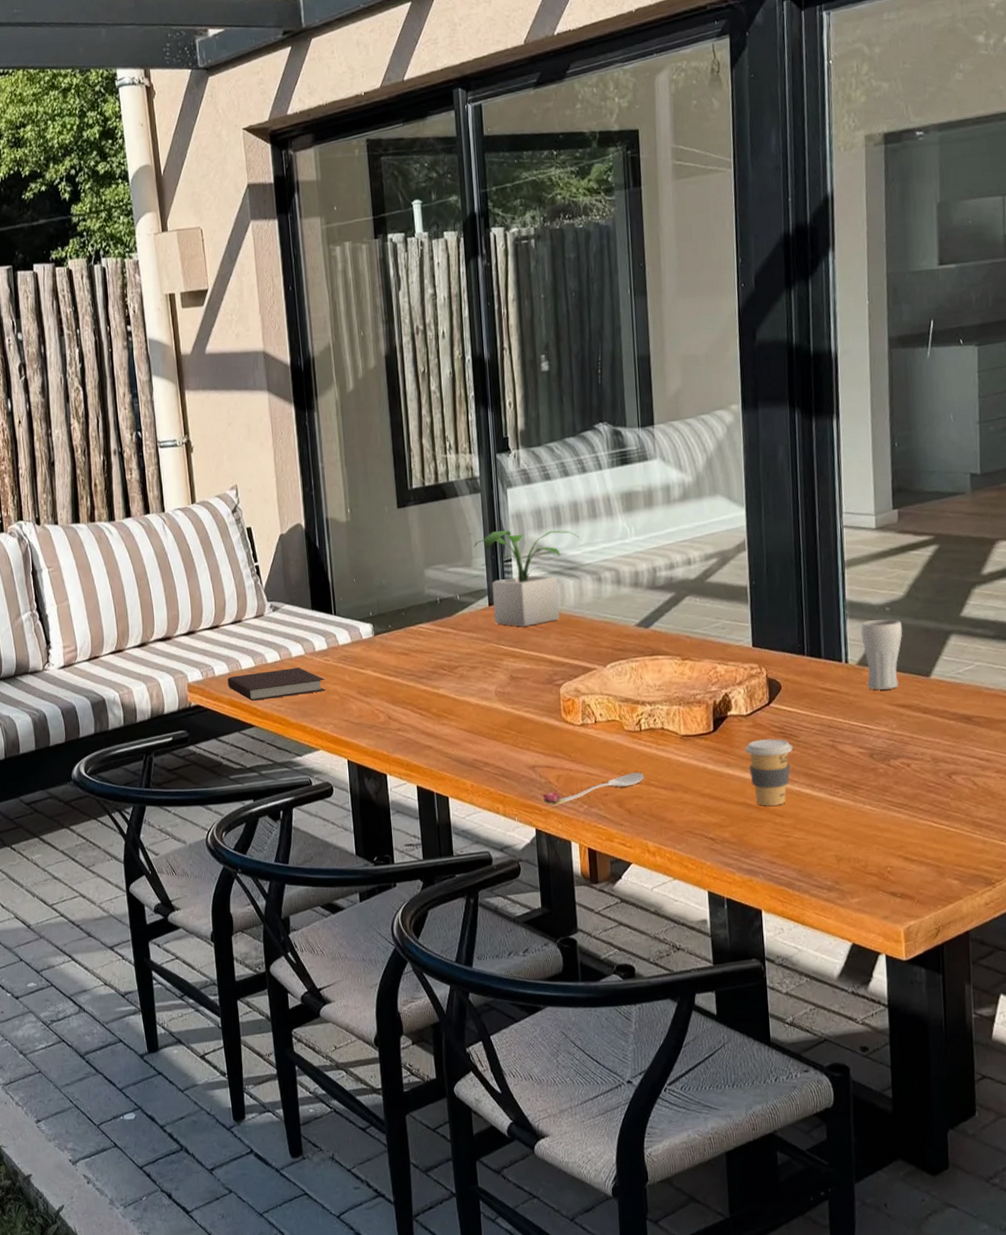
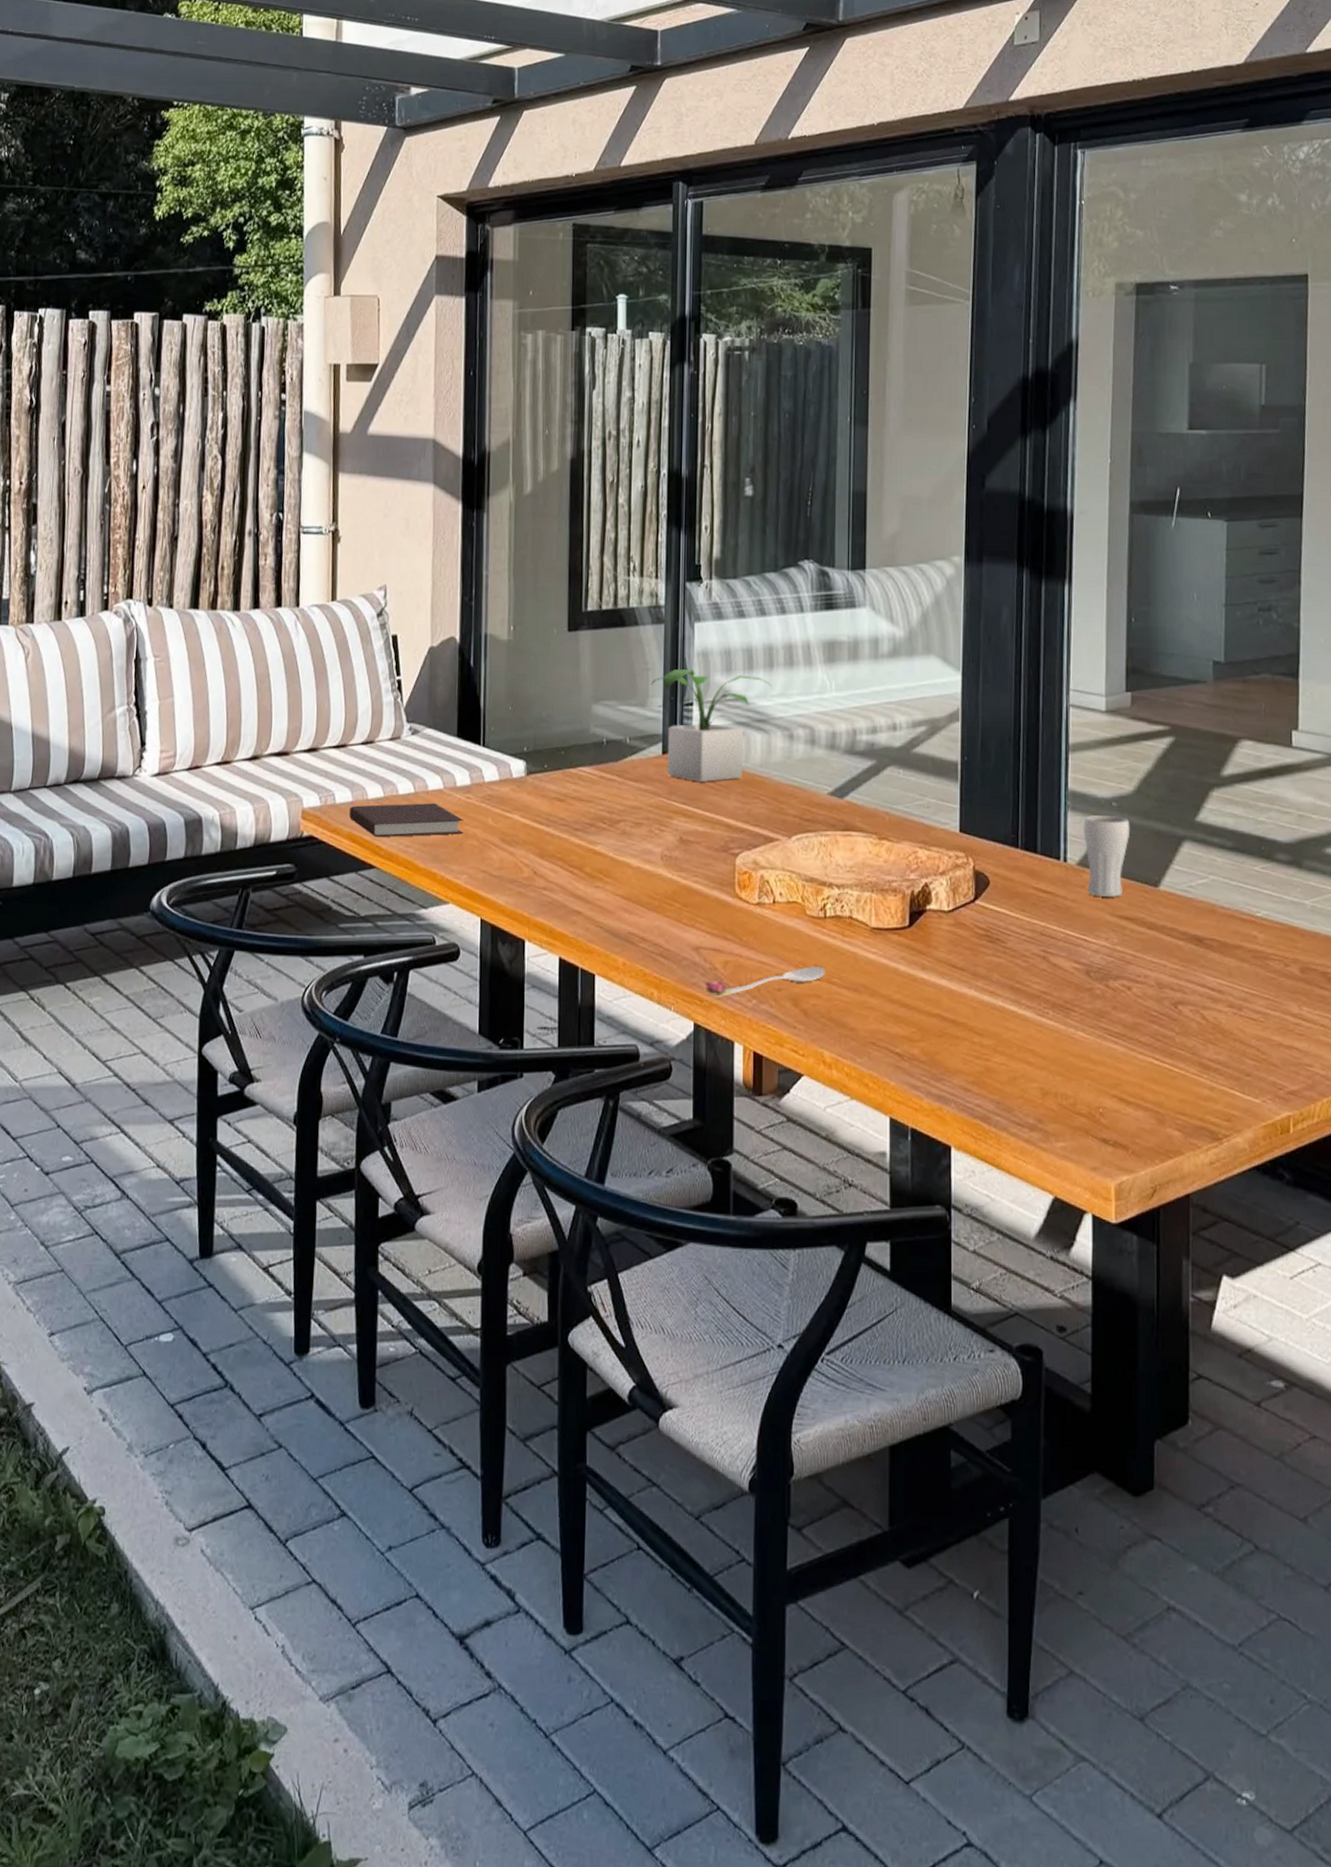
coffee cup: present [745,738,793,806] -> none [943,940,998,1022]

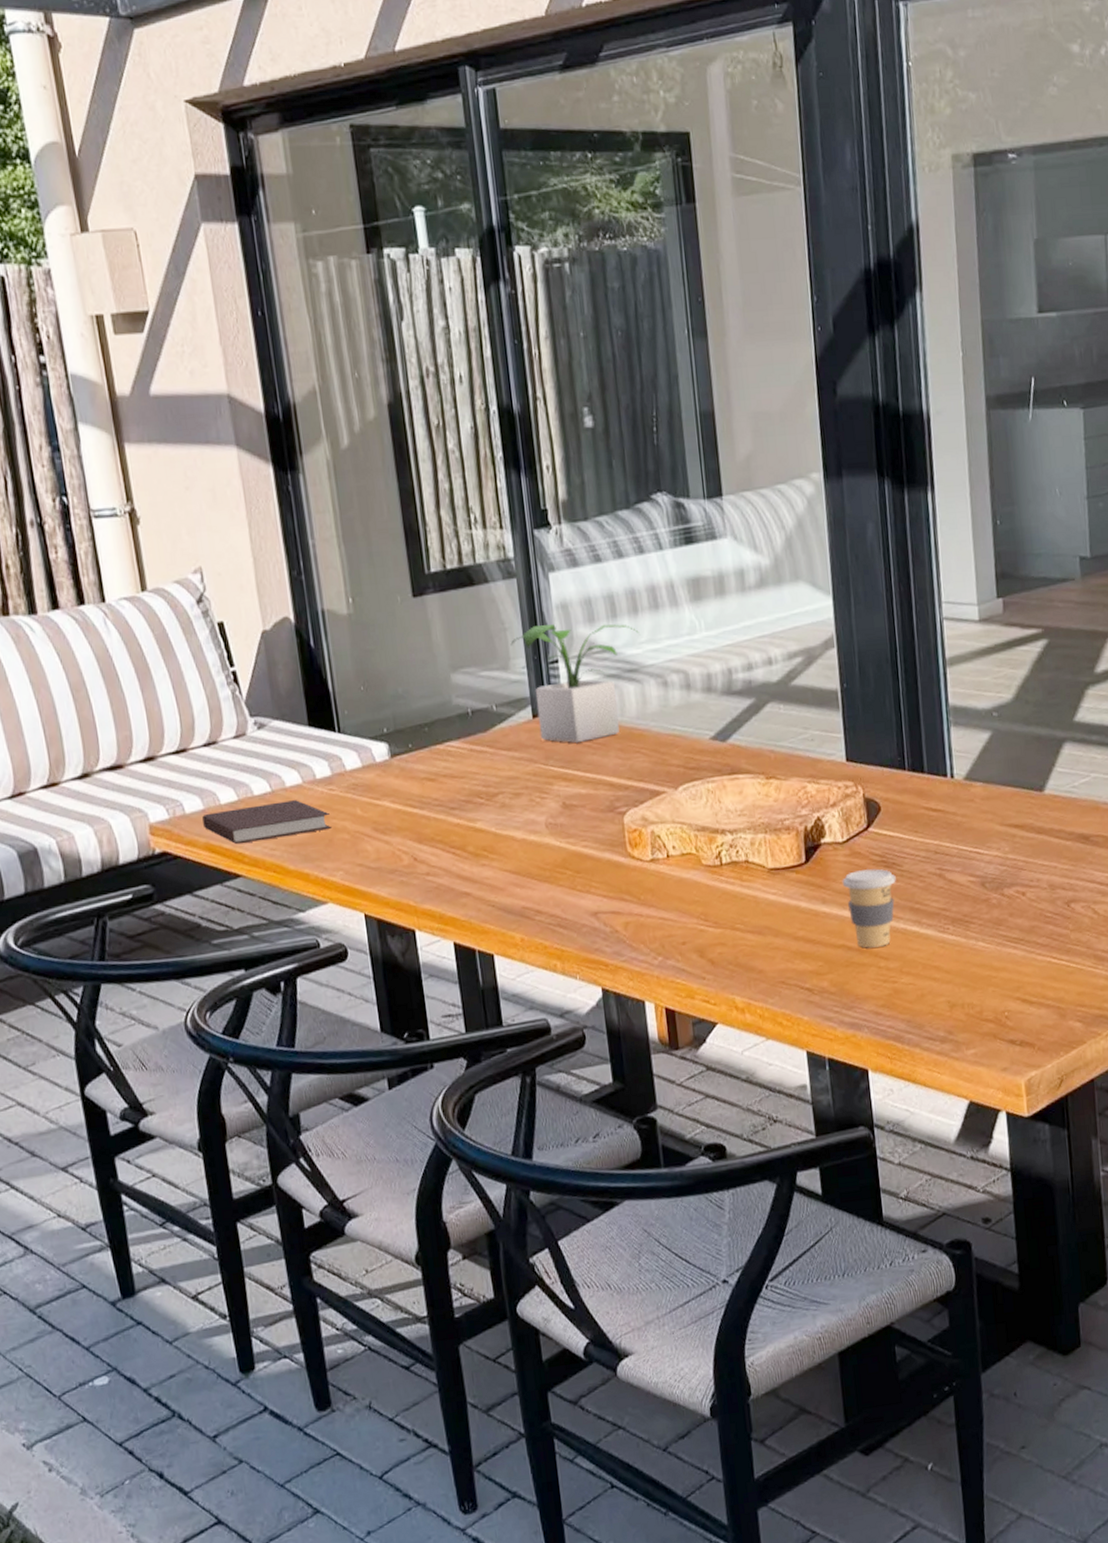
spoon: present [703,966,826,997] -> none [606,915,728,959]
coffee cup: none [943,940,998,1022] -> present [842,868,896,948]
drinking glass: present [1082,815,1130,897] -> none [966,725,1013,808]

